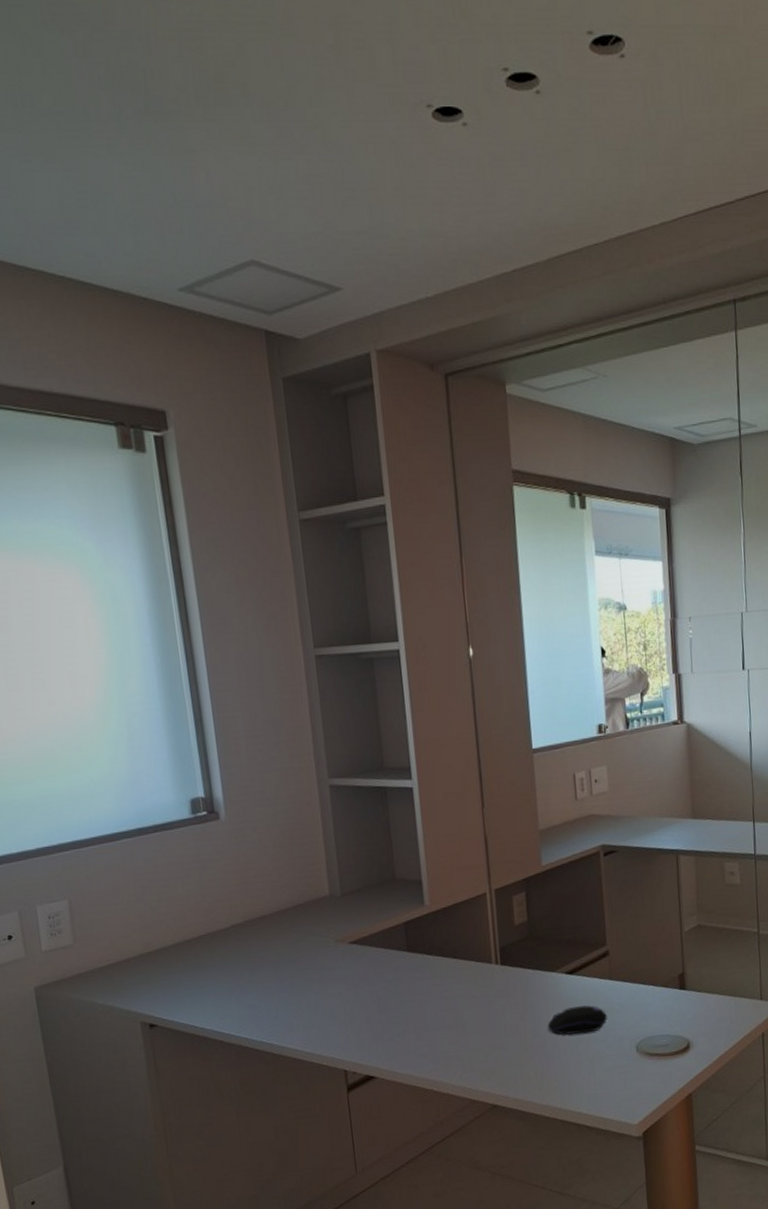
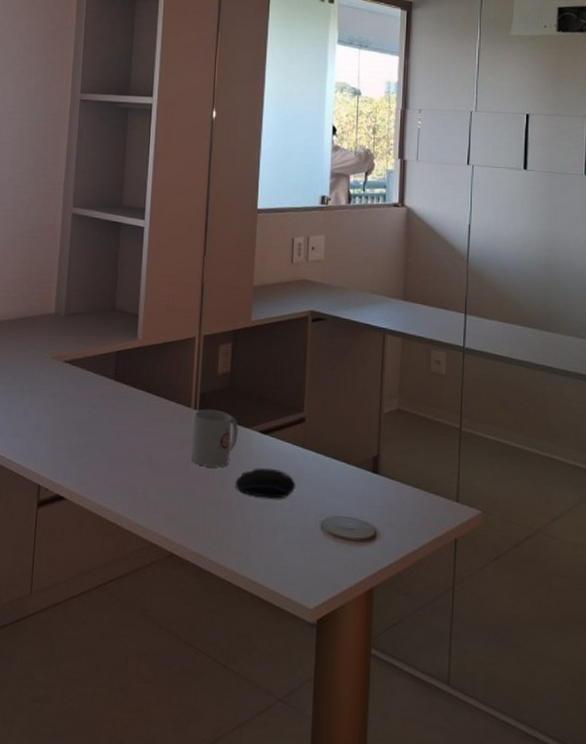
mug: none [495,960,545,1018] -> present [191,409,239,468]

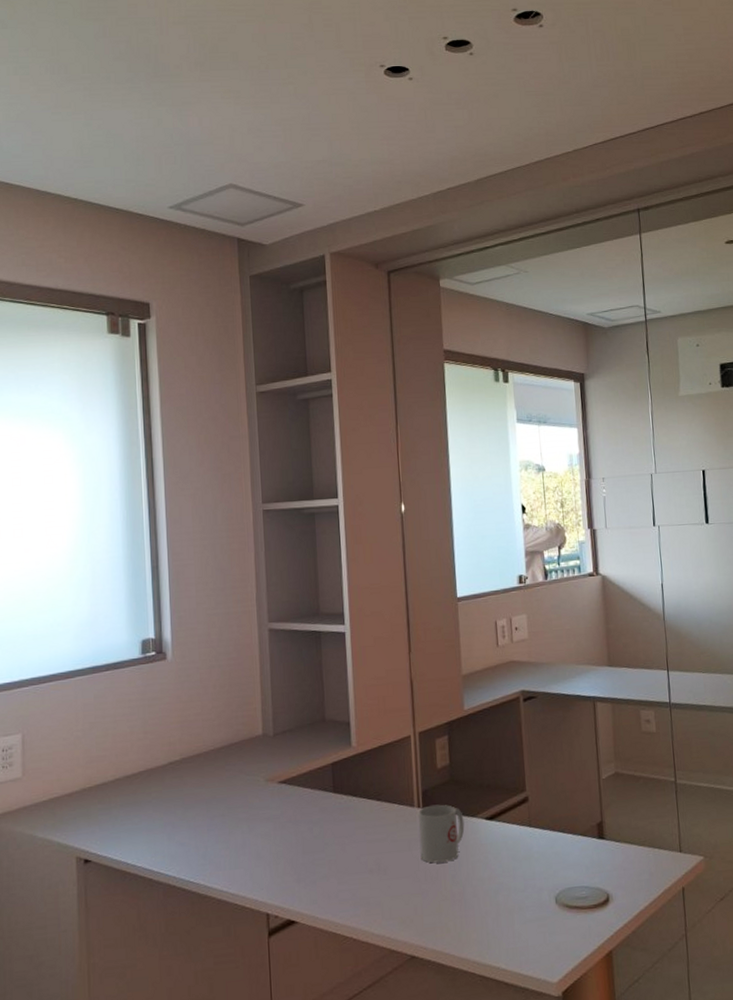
computer mouse: present [235,468,295,499] -> none [467,853,526,883]

